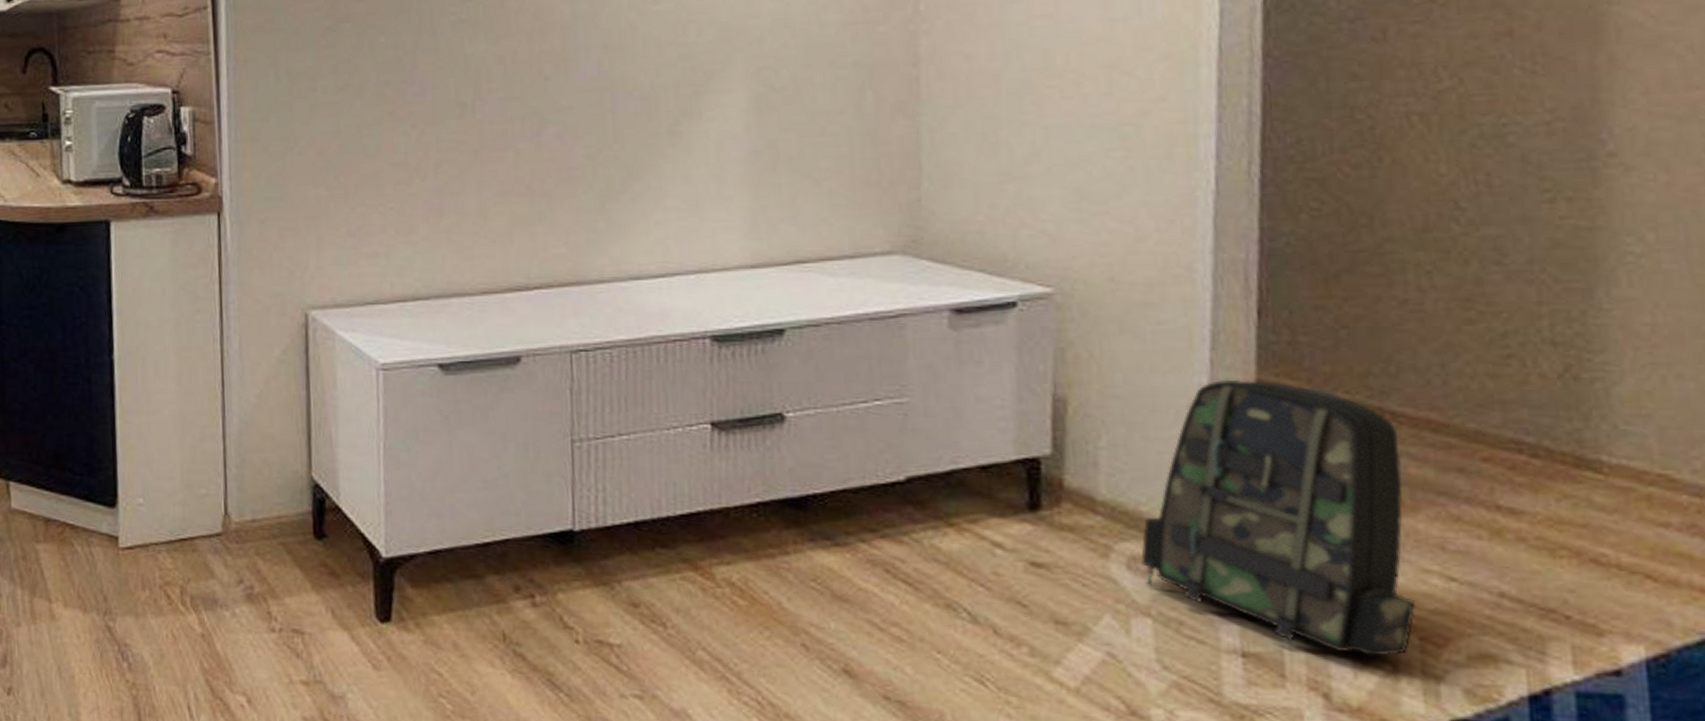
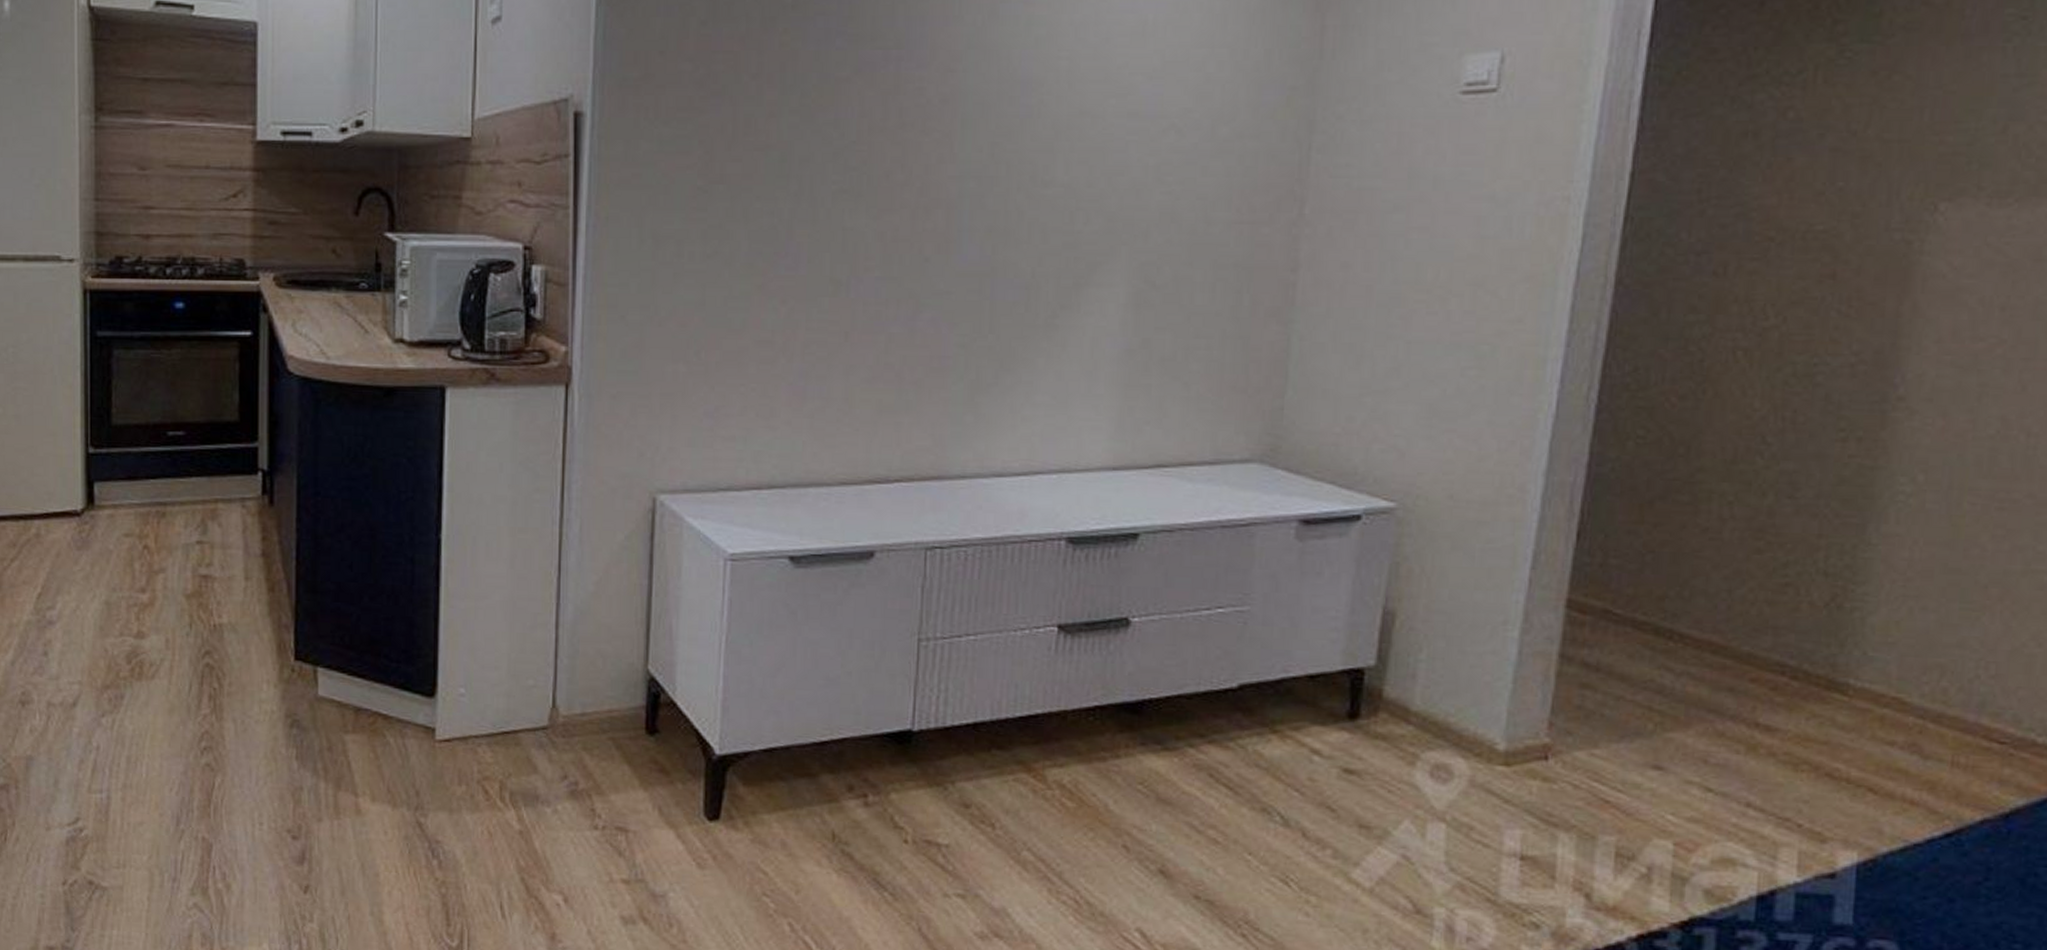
backpack: present [1141,379,1415,657] -> none [1443,597,1683,860]

